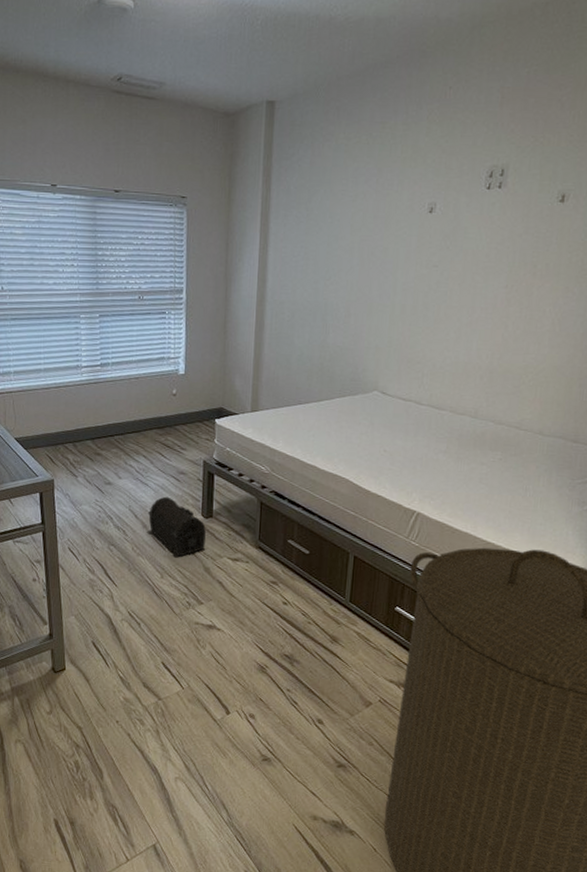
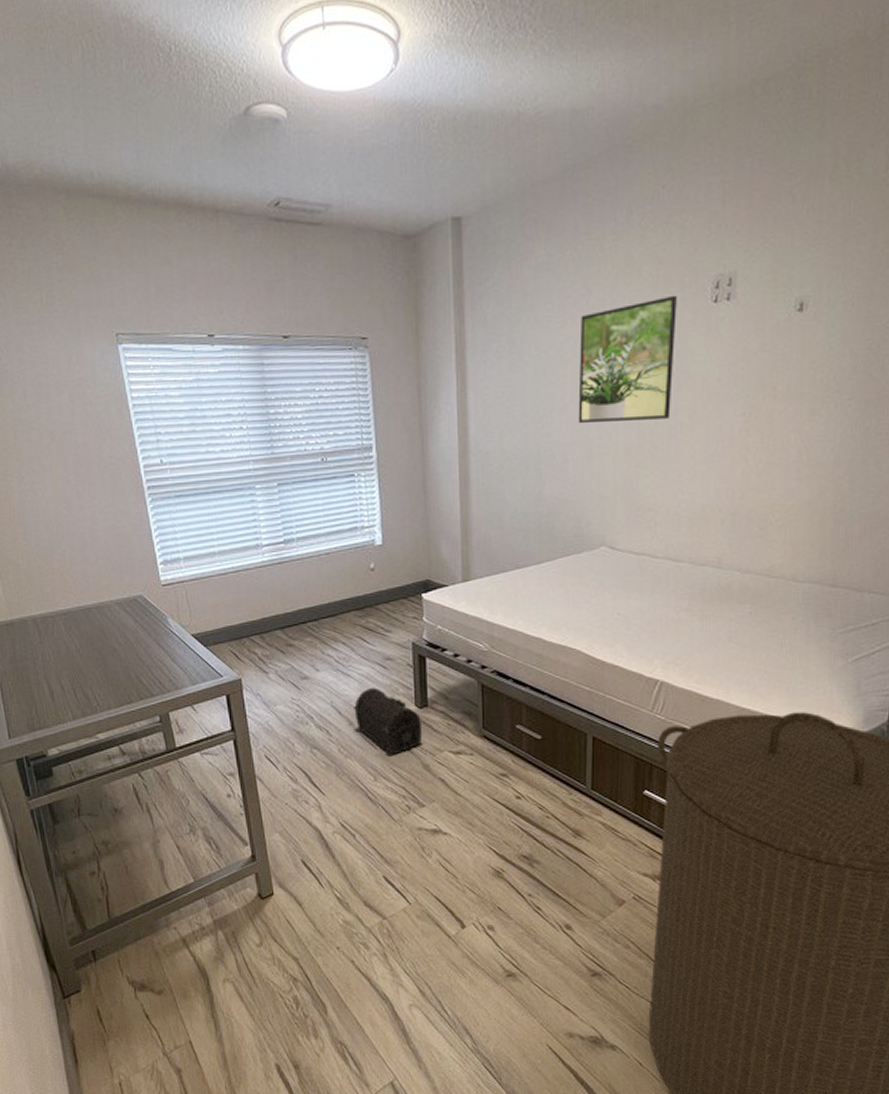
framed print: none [362,180,455,285] -> present [578,295,677,424]

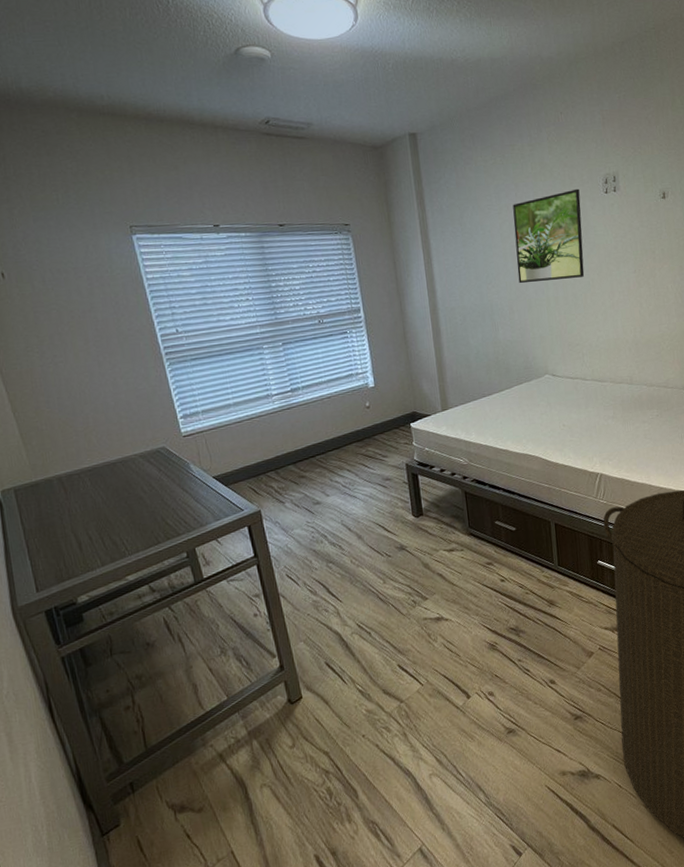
treasure chest: present [352,687,422,755] -> none [360,504,421,560]

